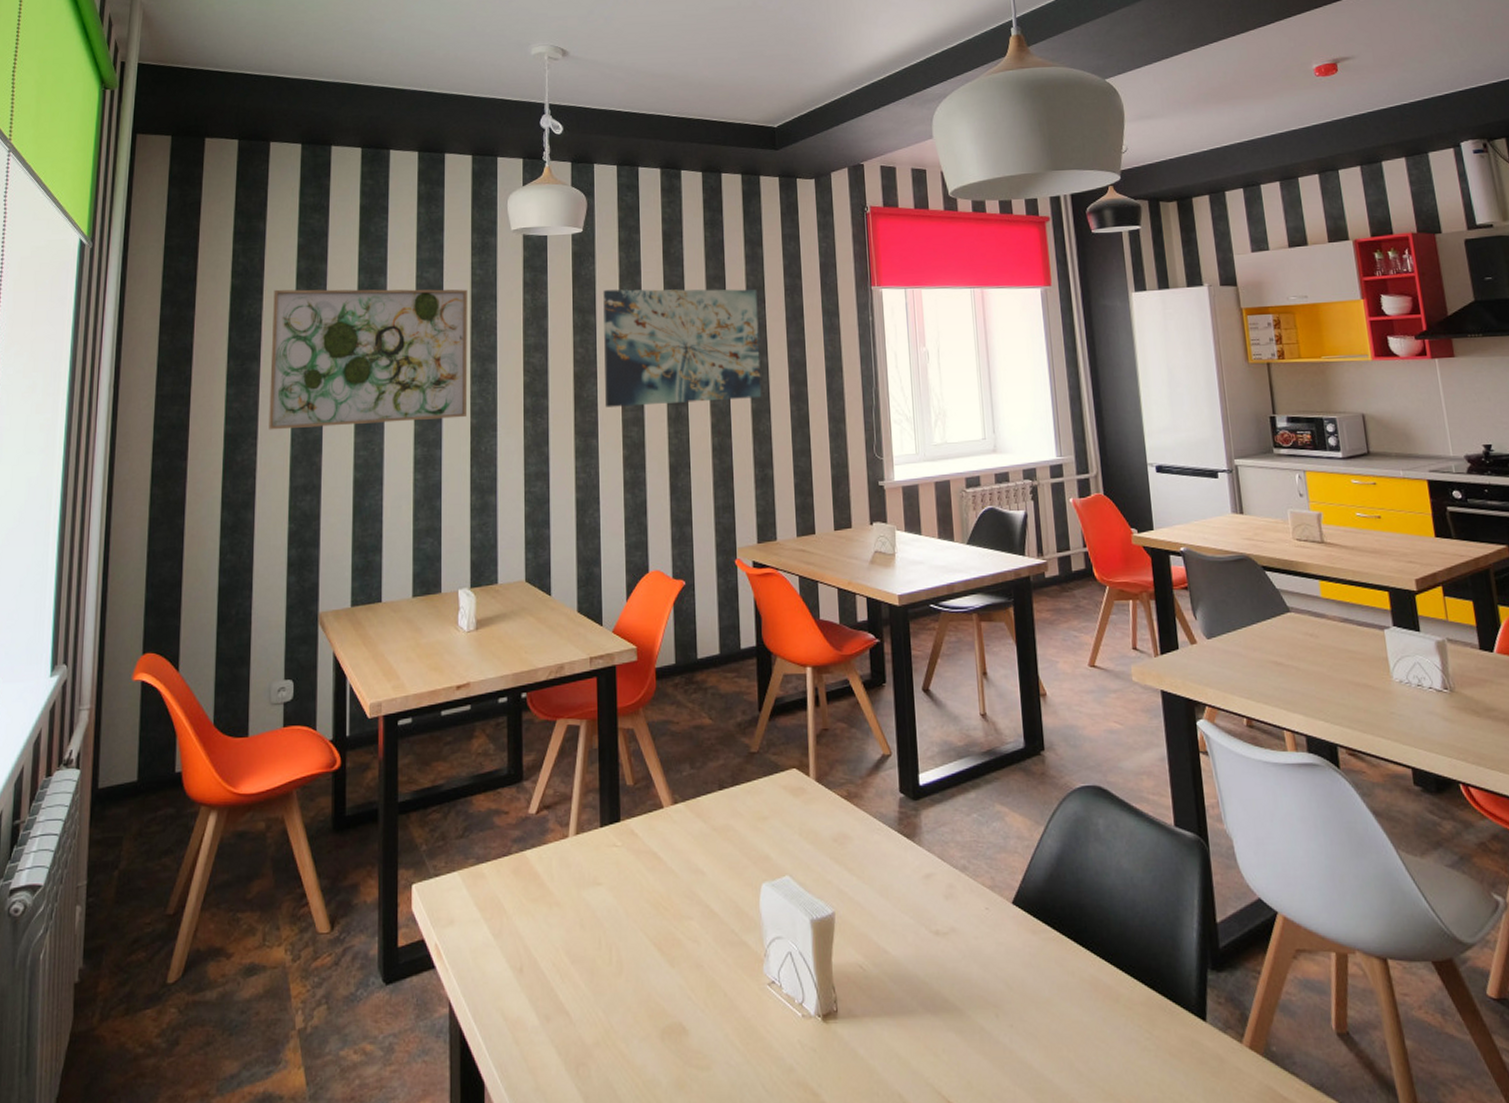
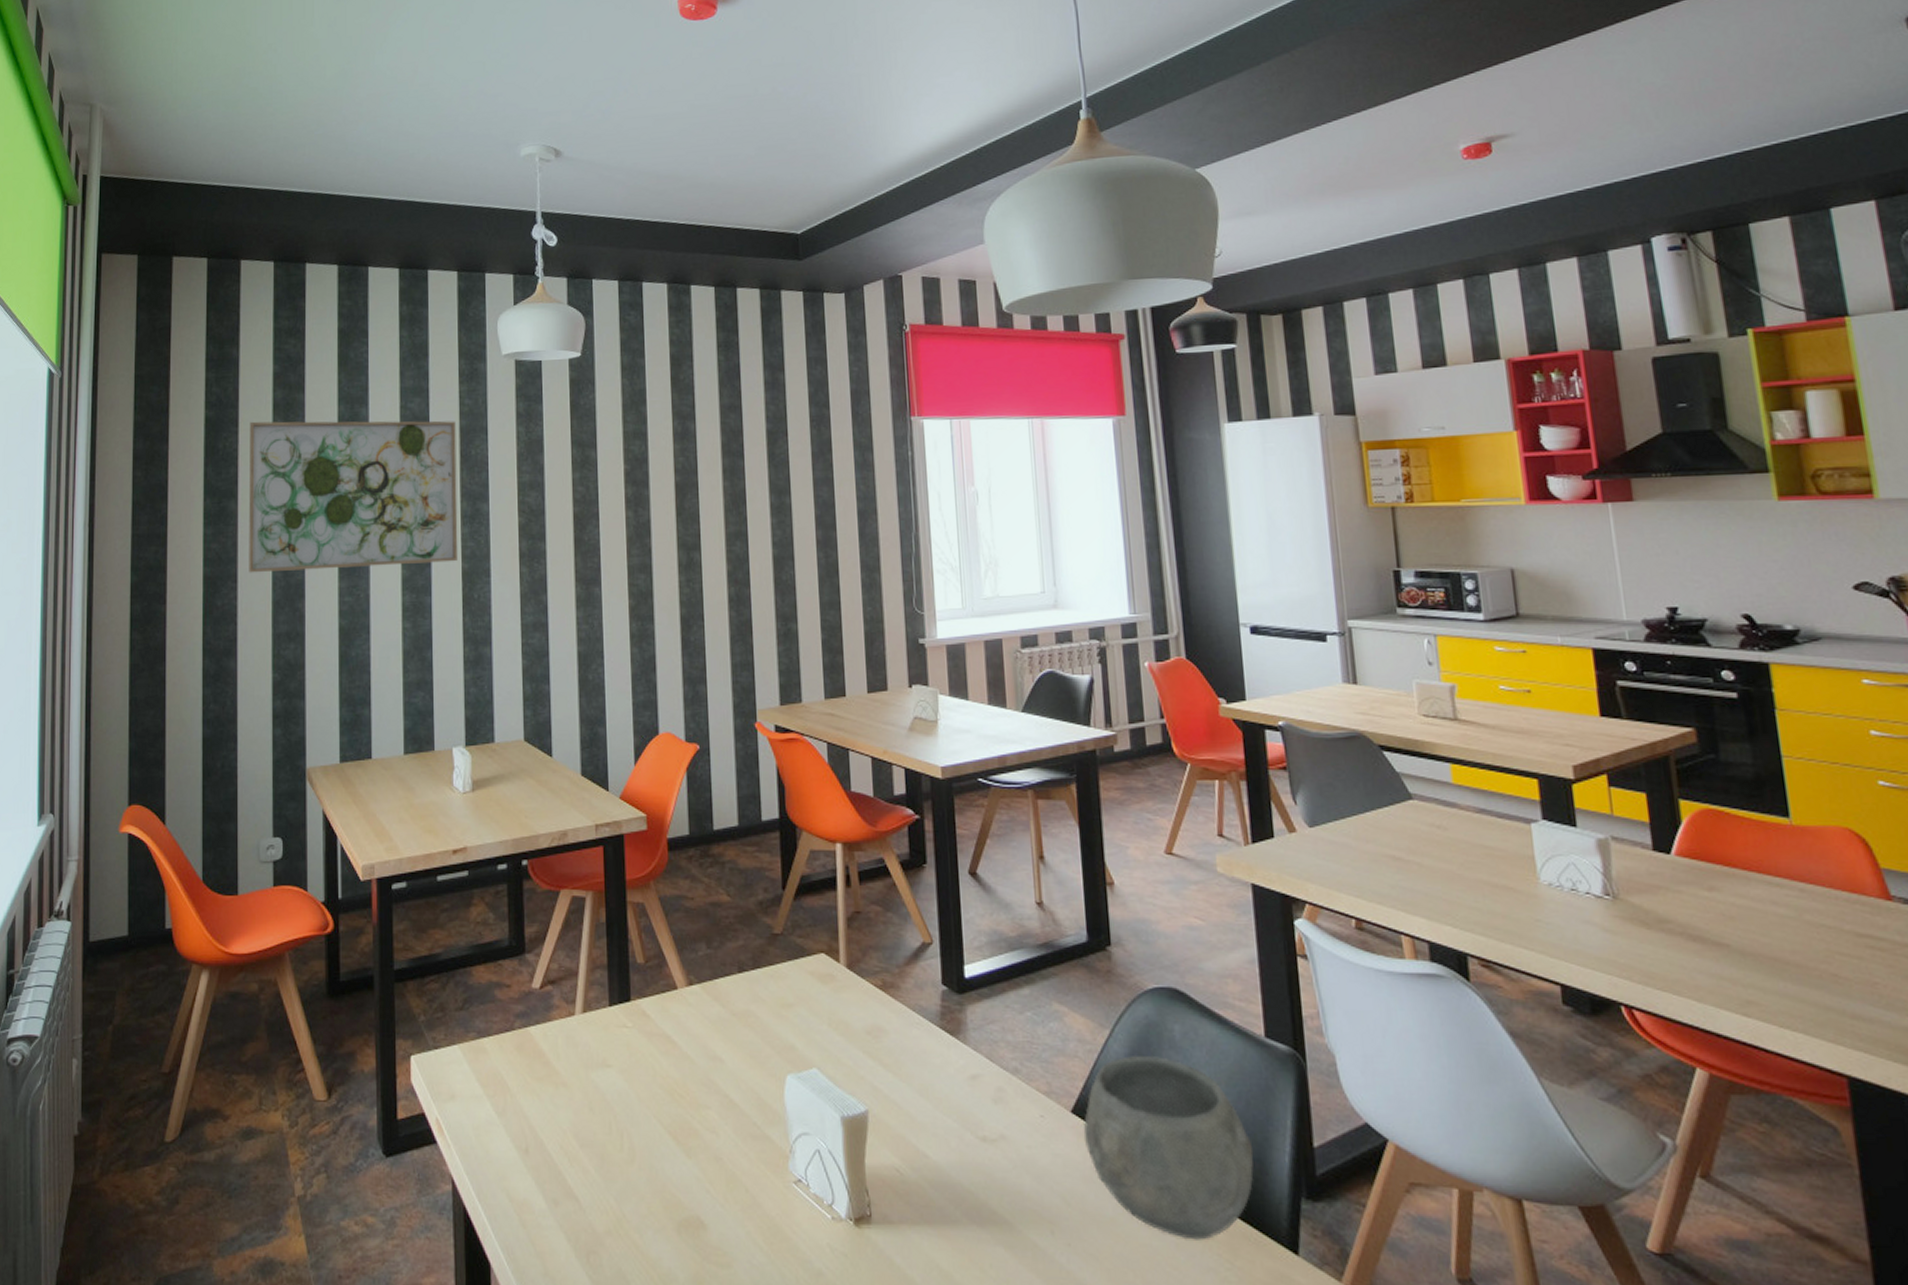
wall art: present [603,289,762,407] -> none [605,420,784,552]
bowl: none [1023,848,1167,1014] -> present [1084,1056,1254,1240]

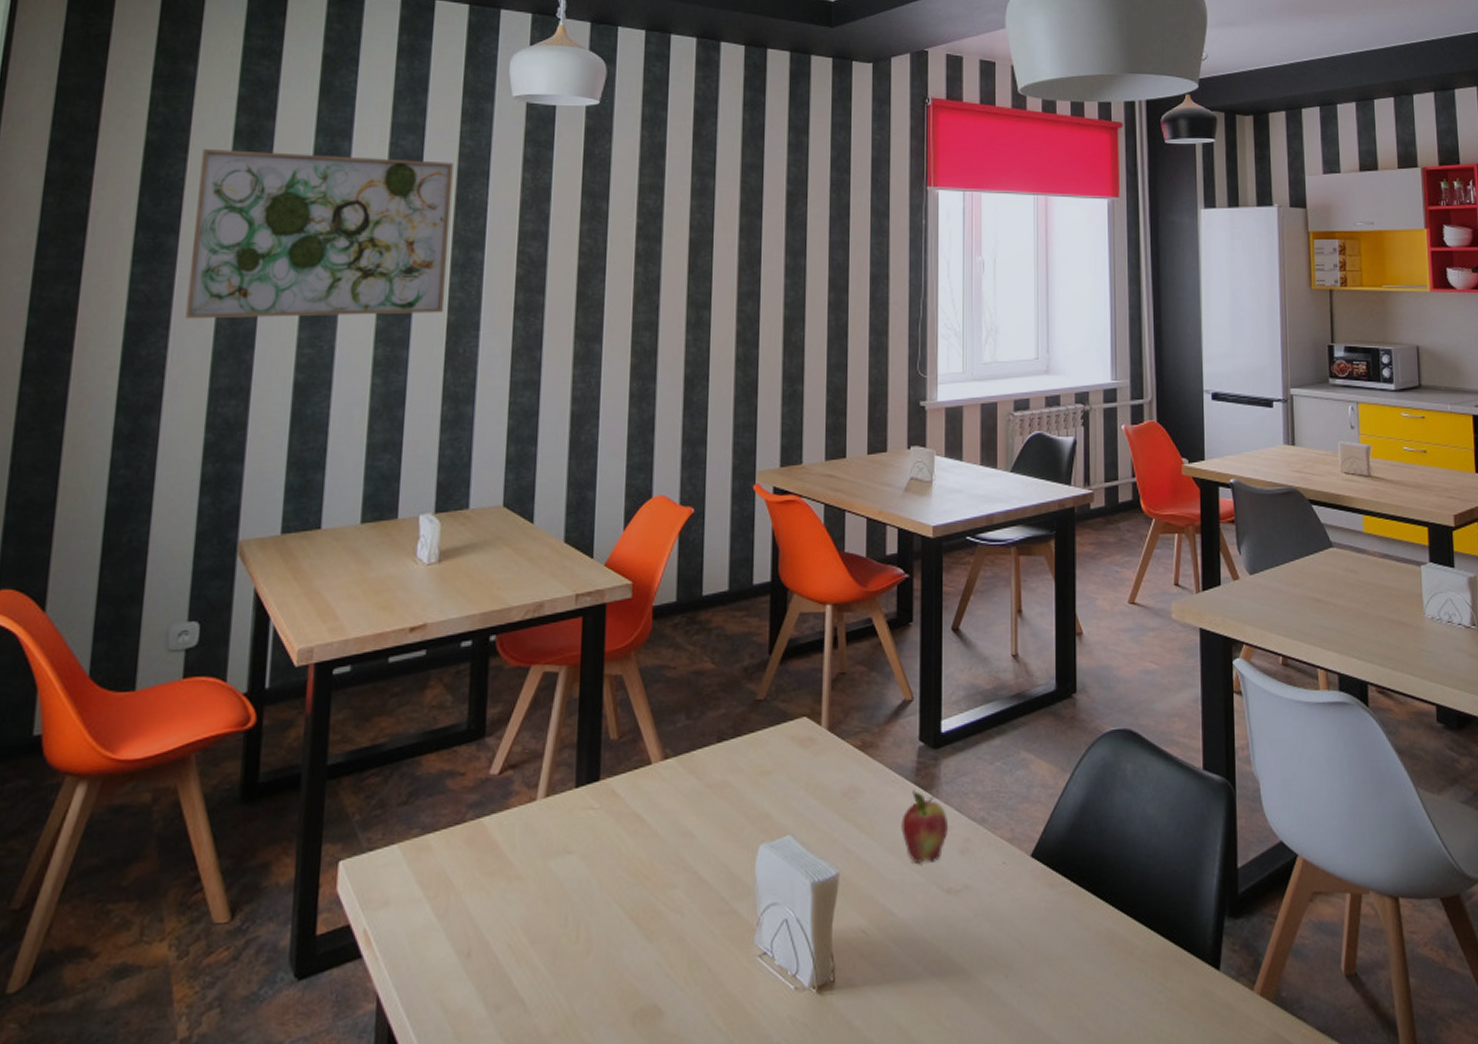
fruit: none [929,1034,979,1108] -> present [901,790,948,863]
bowl: present [1084,1056,1254,1240] -> none [1042,795,1188,968]

